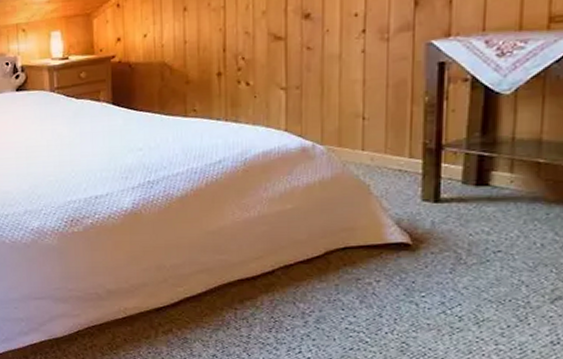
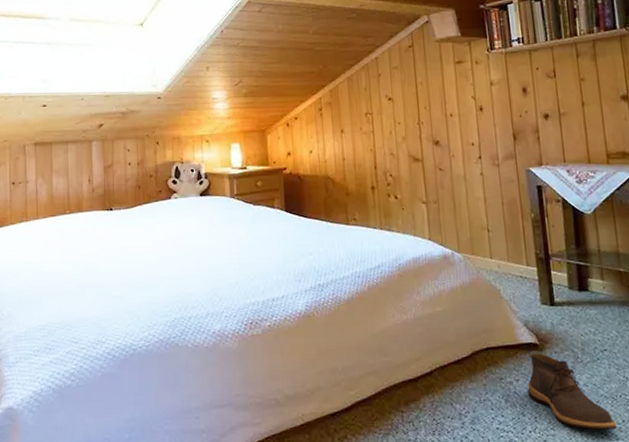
boot: none [390,253,499,334] -> present [527,353,617,430]

